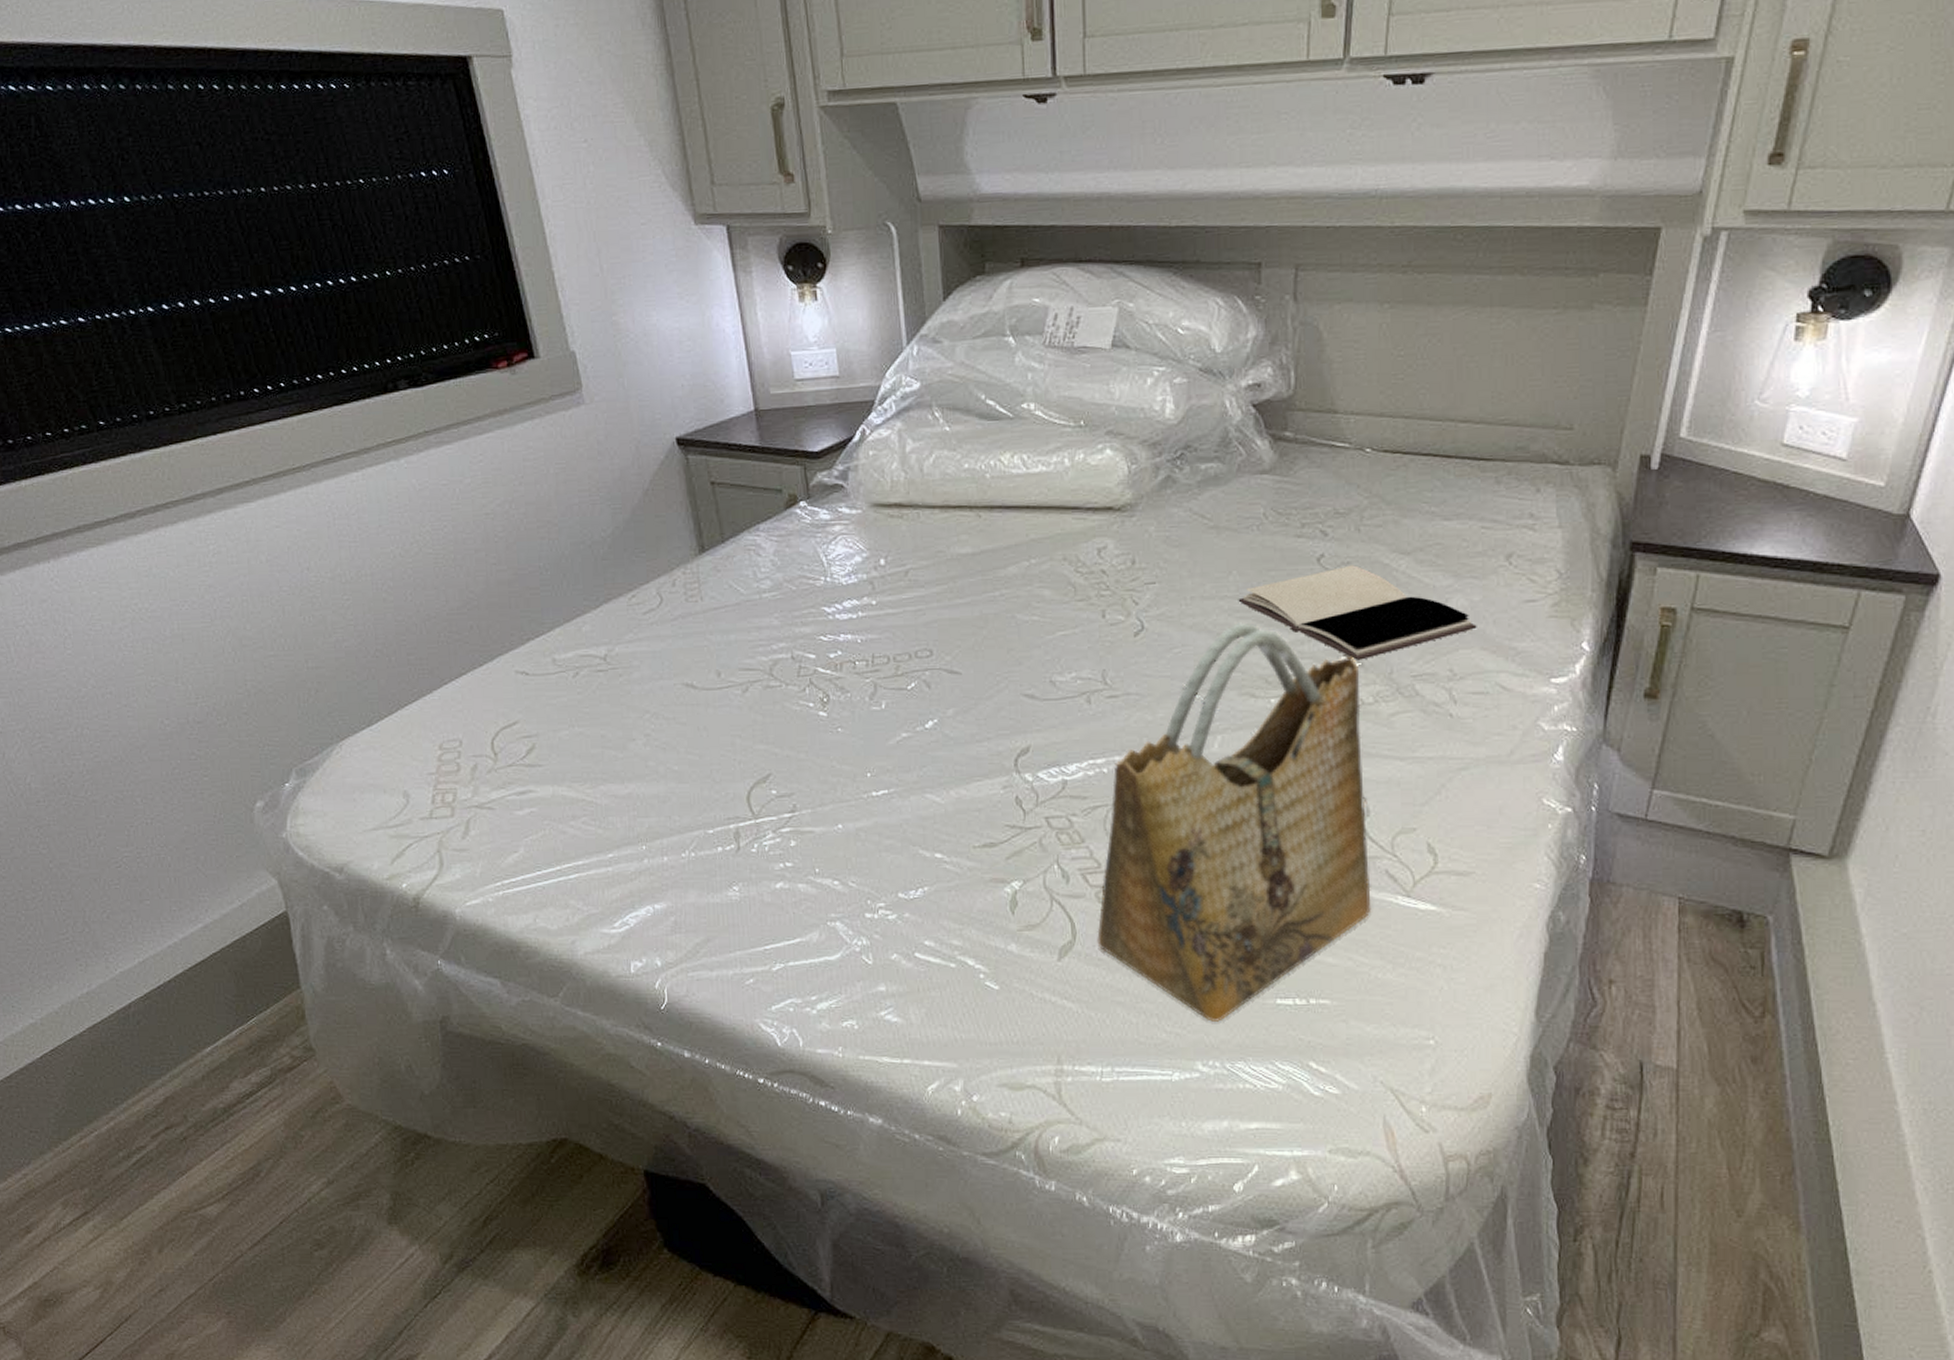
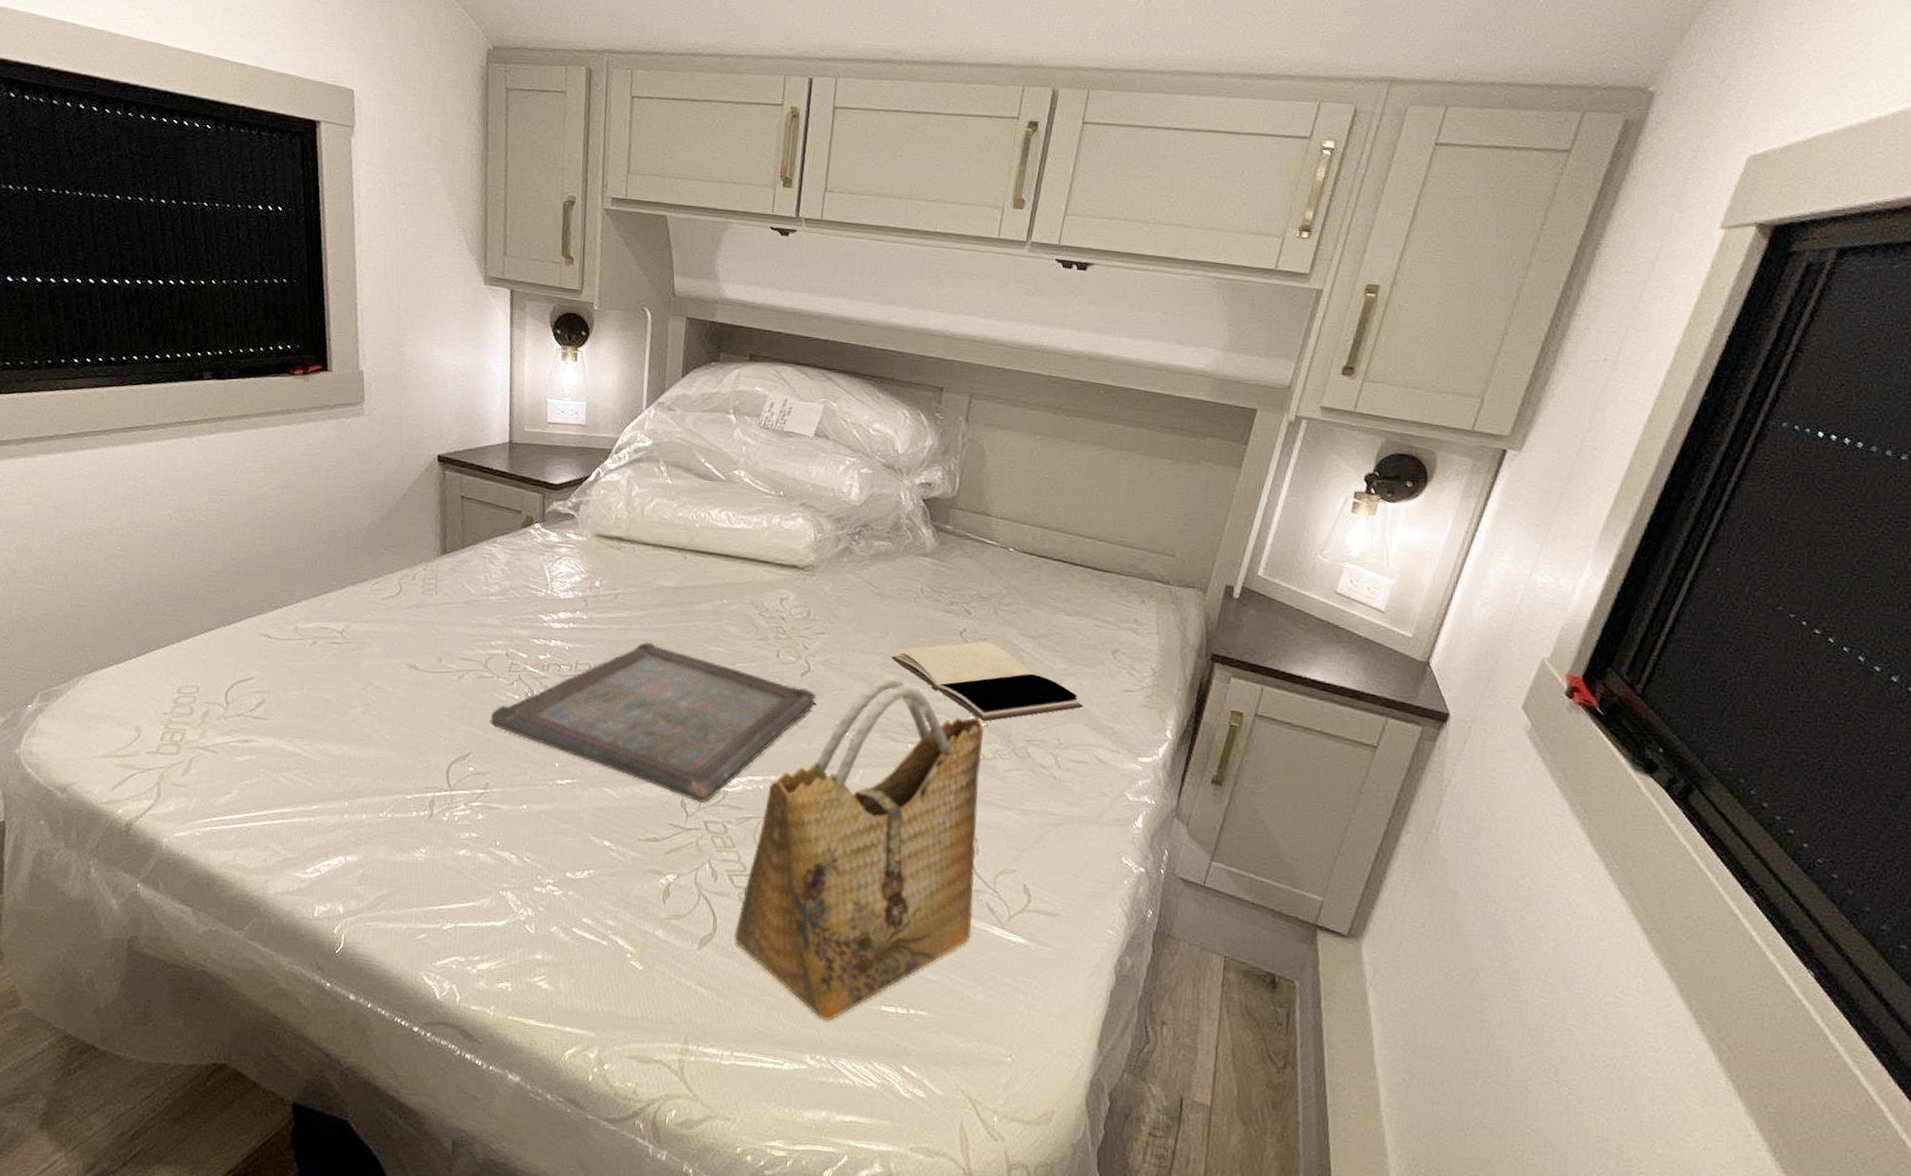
serving tray: none [785,620,1155,796] -> present [489,641,816,803]

